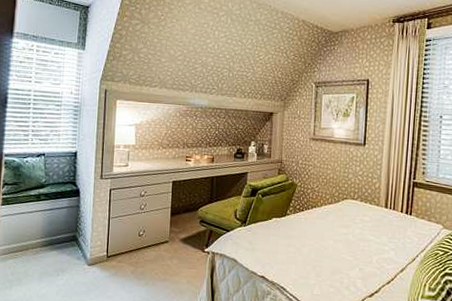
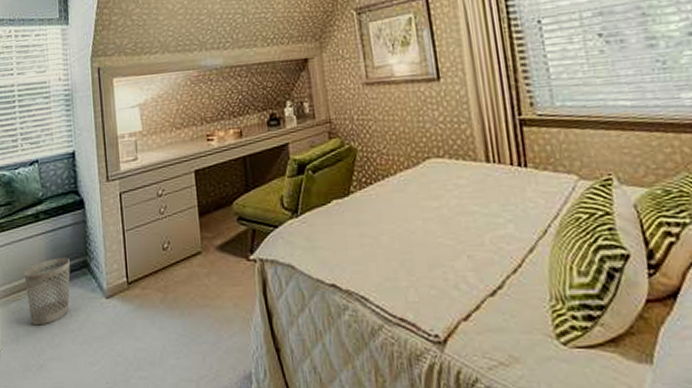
wastebasket: none [22,230,62,279] -> present [24,257,70,326]

